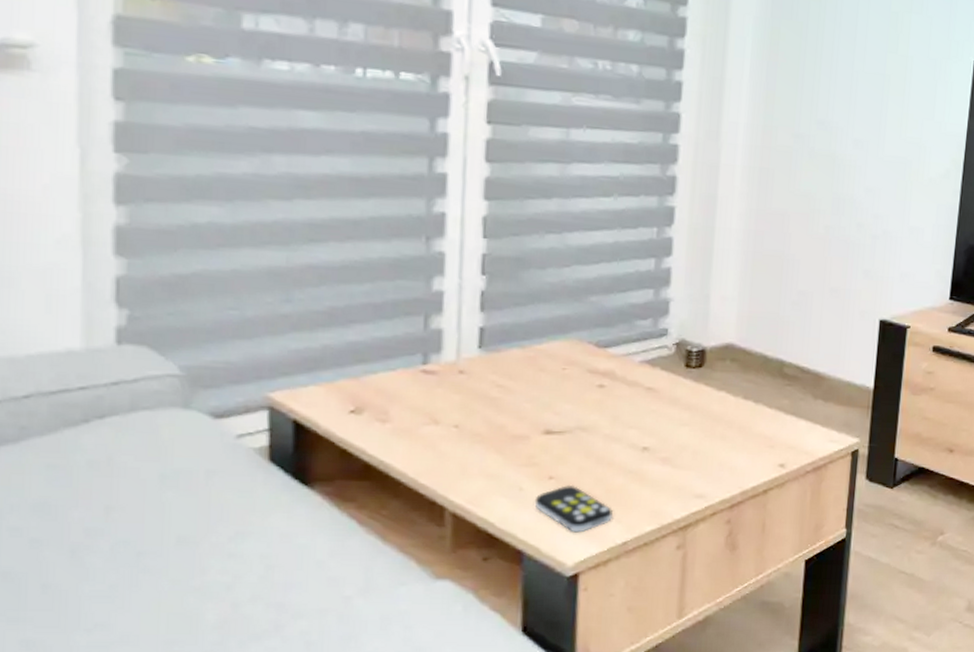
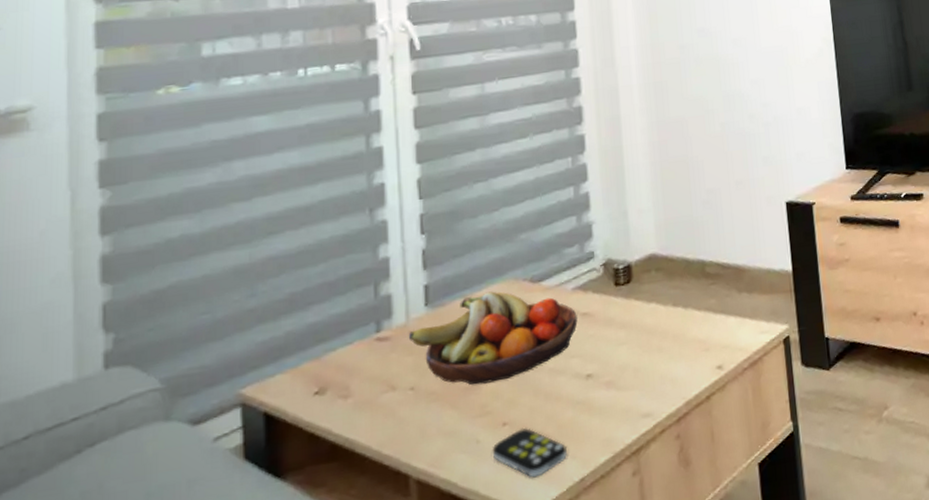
fruit bowl: none [457,347,641,436] -> present [408,291,578,385]

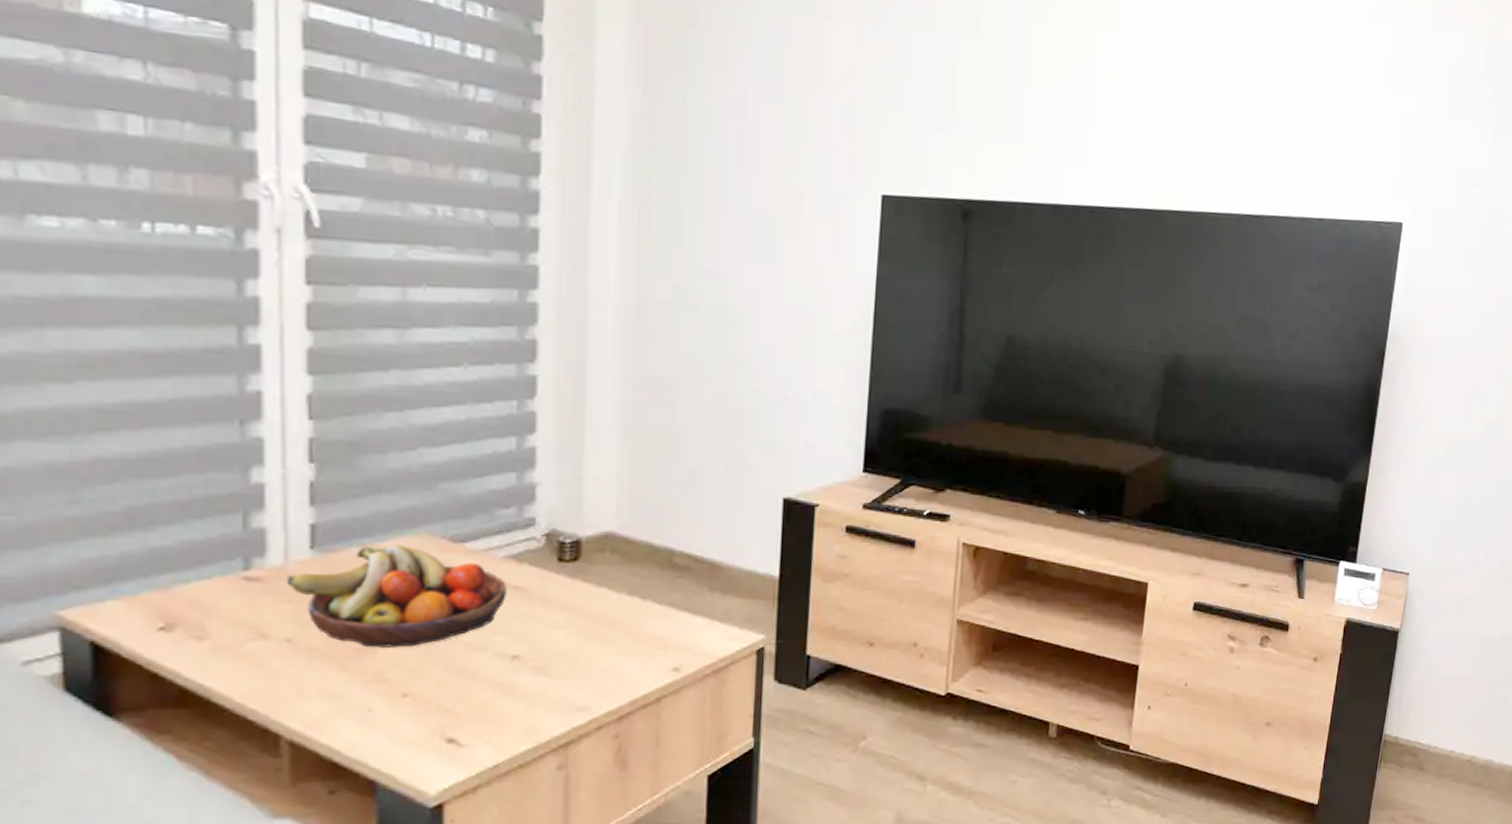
remote control: present [492,427,568,478] -> none [387,702,481,757]

